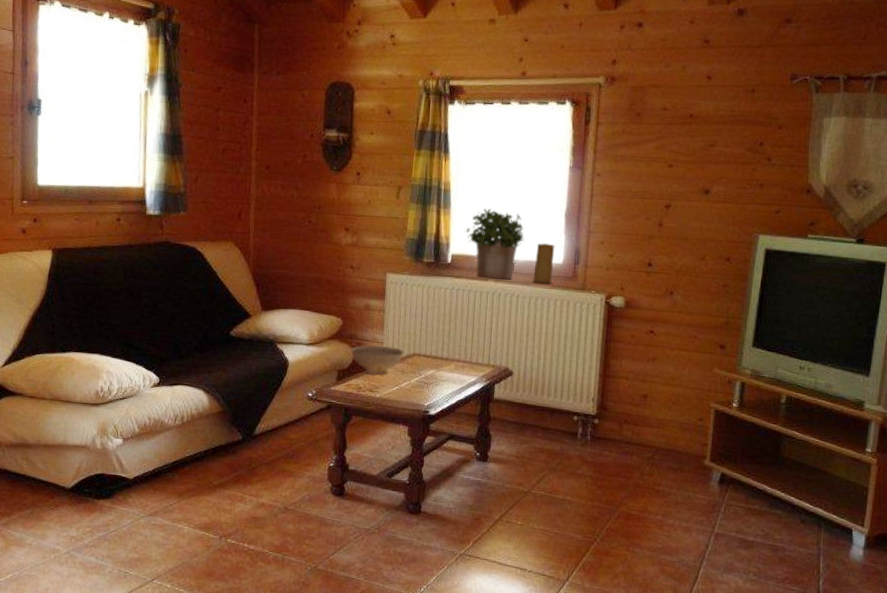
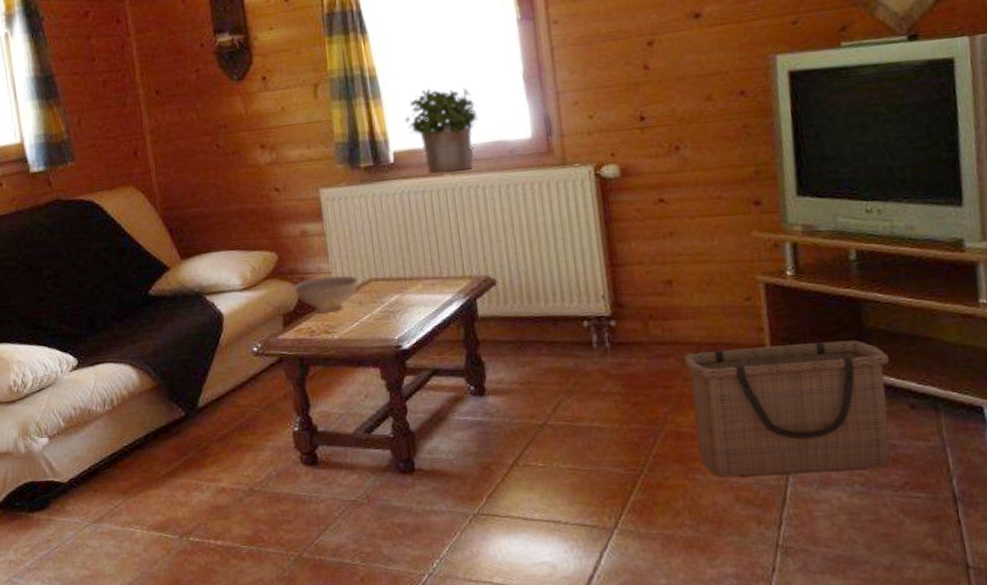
candle: present [530,243,555,286] -> none [496,116,525,170]
basket: none [641,454,794,564] -> present [684,340,891,477]

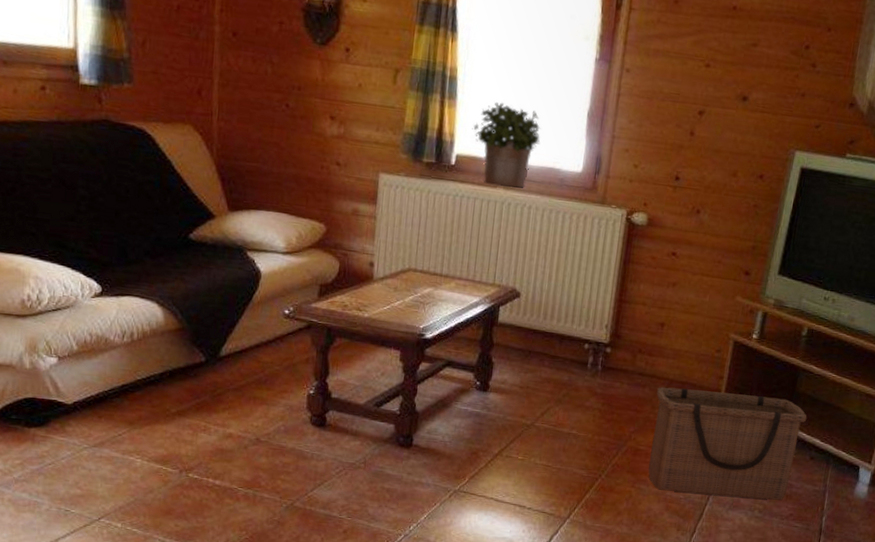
decorative bowl: present [294,275,358,314] -> none [335,256,397,293]

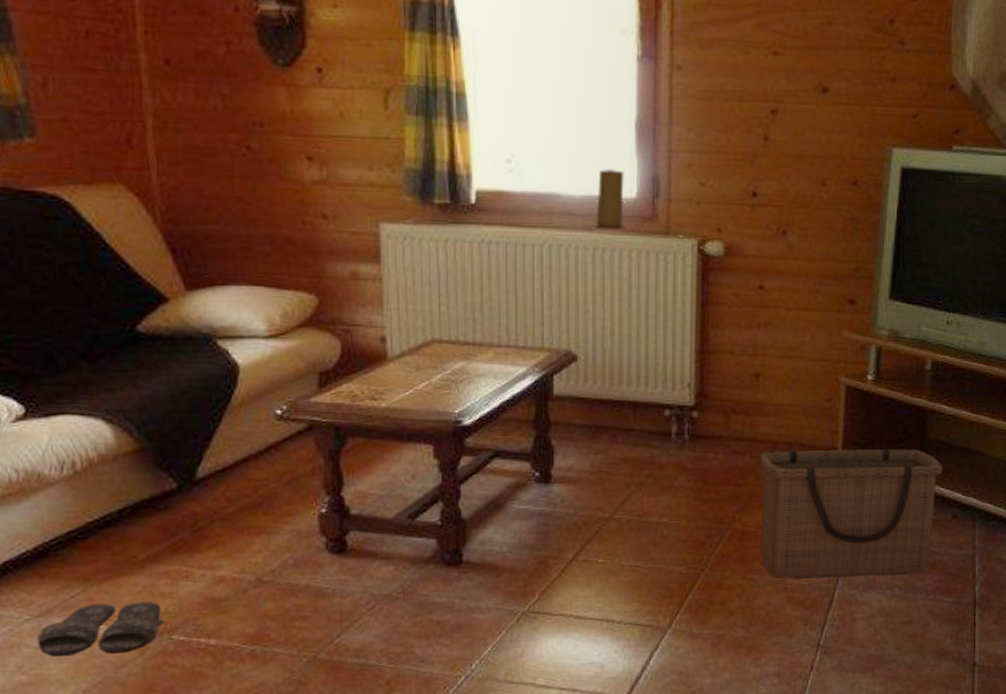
slippers: none [91,442,185,482] -> present [37,602,165,657]
potted plant: present [472,101,541,189] -> none [492,119,581,227]
candle: none [545,147,574,197] -> present [593,169,625,231]

